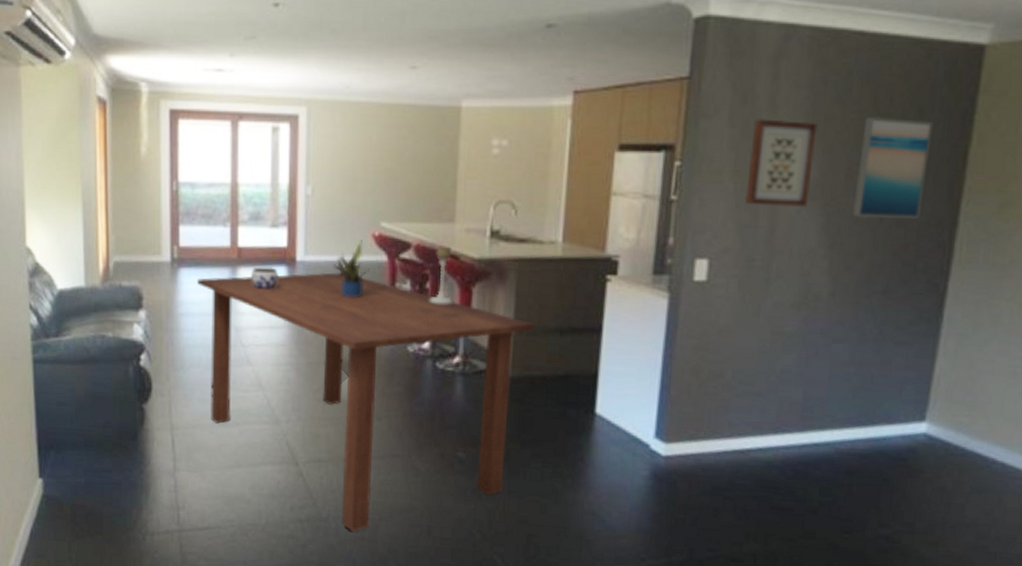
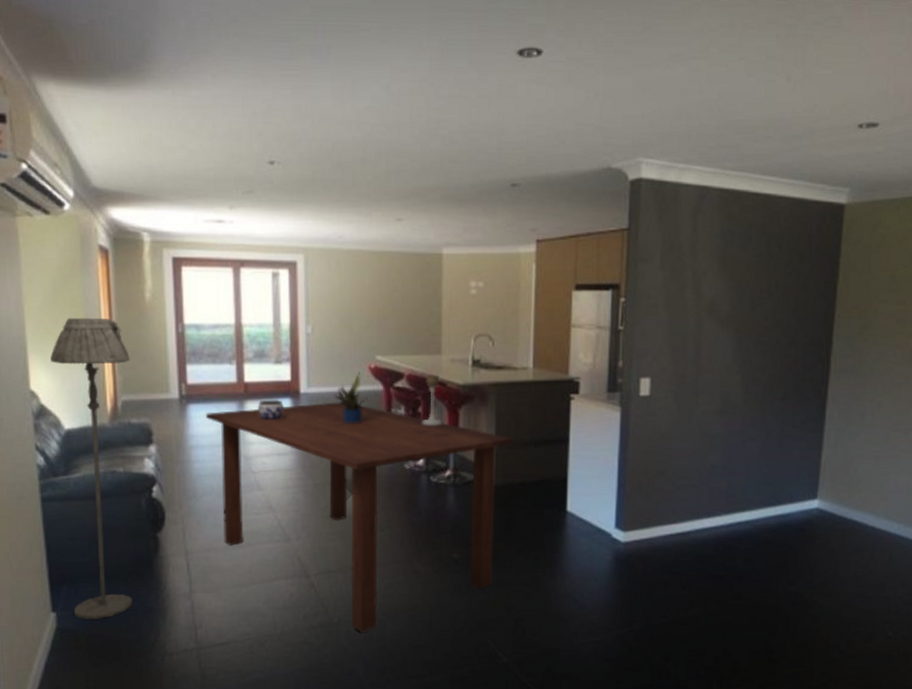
floor lamp: none [47,172,123,490] -> present [50,317,133,620]
wall art: present [744,119,818,208] -> none [675,262,728,334]
wall art: present [853,117,933,220] -> none [757,261,811,341]

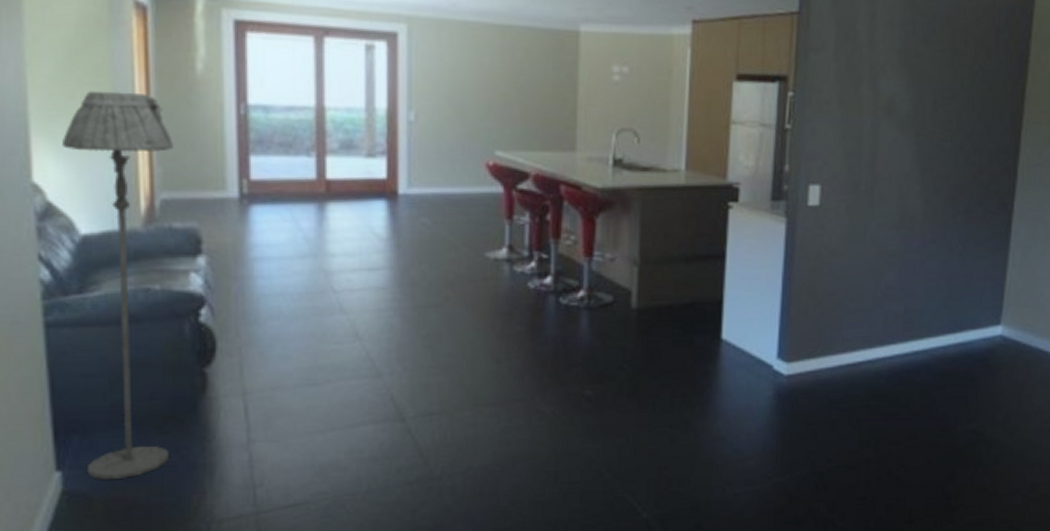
dining table: present [205,402,514,632] -> none [273,206,662,487]
jar: present [257,400,284,420] -> none [342,201,377,227]
potted plant: present [334,372,368,423] -> none [441,170,484,232]
candle holder: present [421,375,443,425] -> none [550,175,576,236]

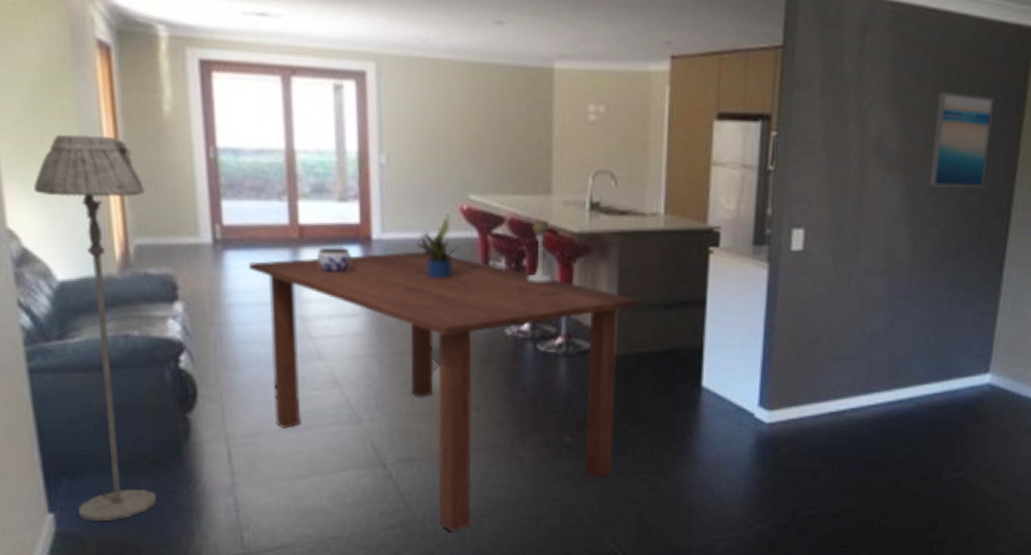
dining table: none [273,206,662,487] -> present [248,251,641,532]
jar: none [342,201,377,227] -> present [316,247,351,272]
potted plant: none [441,170,484,232] -> present [416,215,459,278]
candle holder: none [550,175,576,236] -> present [526,219,553,282]
wall art: none [939,56,999,148] -> present [929,92,994,189]

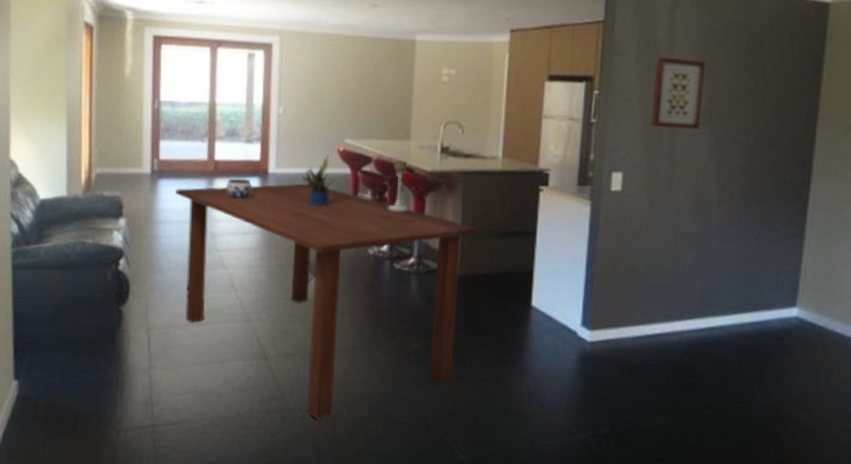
floor lamp: present [34,134,158,522] -> none [31,90,106,390]
wall art: none [835,90,899,178] -> present [650,57,706,130]
wall art: present [929,92,994,189] -> none [735,57,793,141]

